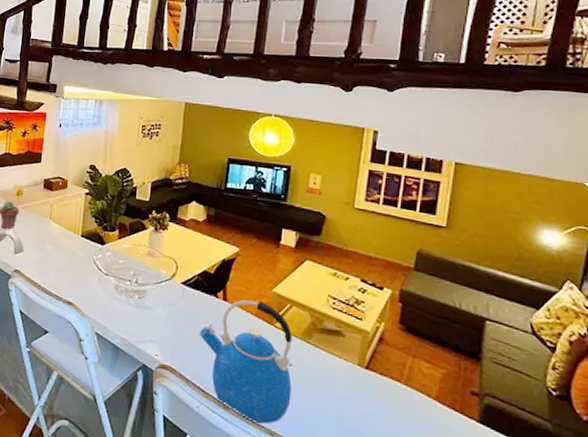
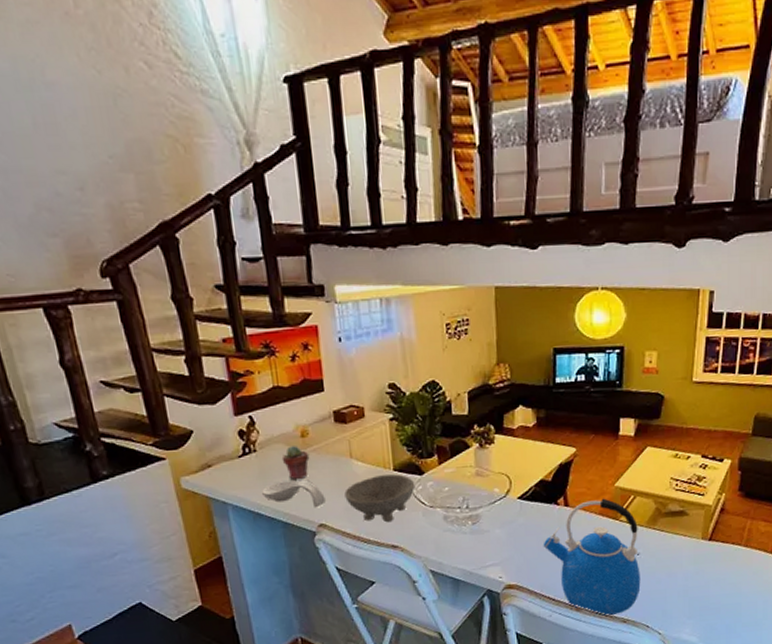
bowl: none [39,238,97,281] -> present [344,474,416,523]

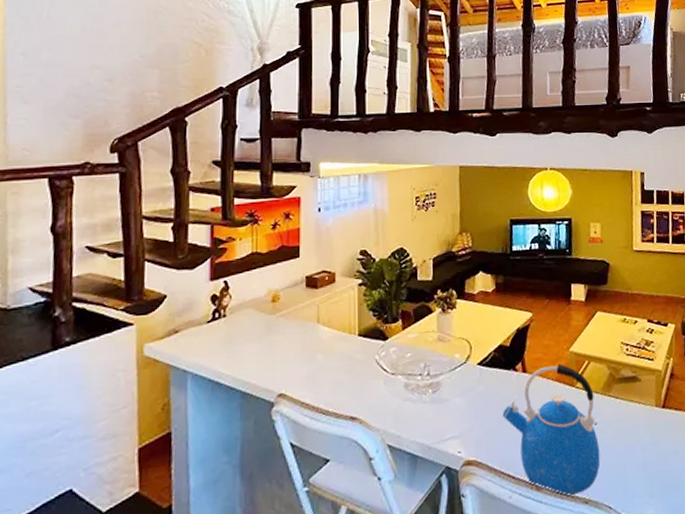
spoon rest: present [262,480,326,508] -> none [225,346,288,377]
potted succulent: present [281,446,310,479] -> none [250,311,278,346]
bowl: present [344,474,416,523] -> none [308,339,379,392]

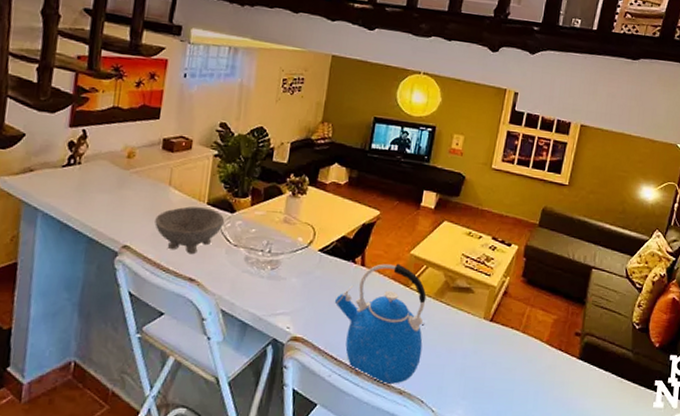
bowl: none [308,339,379,392] -> present [155,206,225,255]

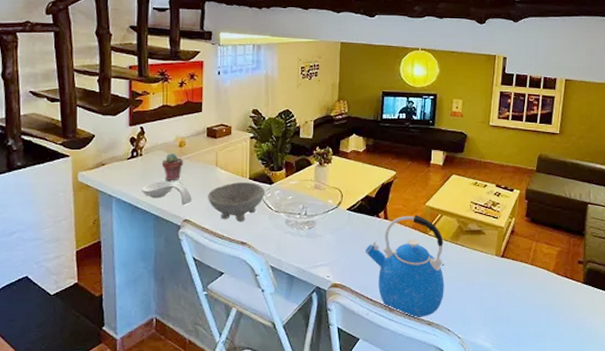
spoon rest: none [75,197,136,229] -> present [142,181,192,206]
potted succulent: none [103,164,131,198] -> present [161,153,184,180]

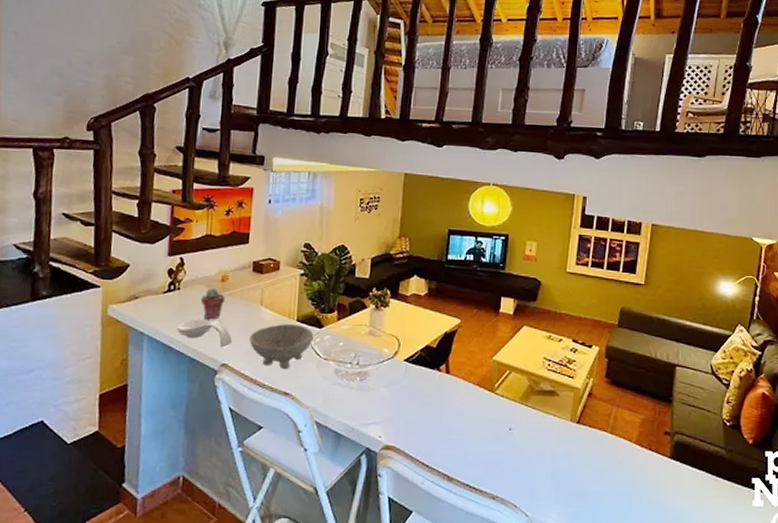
kettle: present [365,215,444,317] -> none [422,370,512,489]

